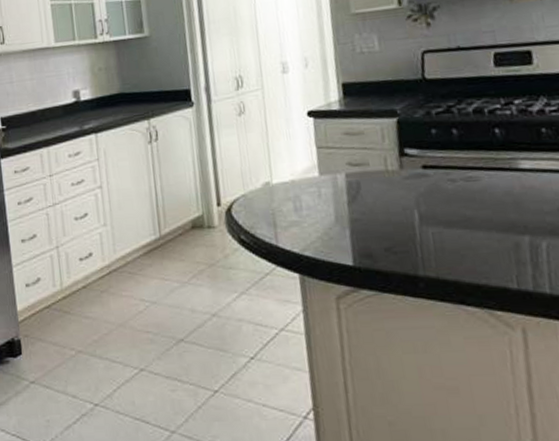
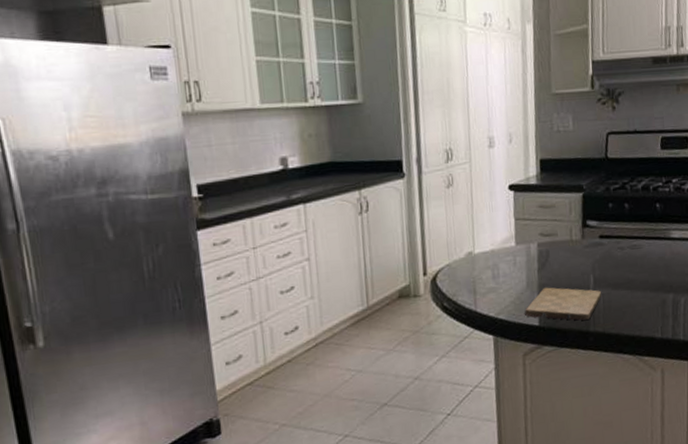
cutting board: none [335,222,432,263] -> present [525,287,602,321]

